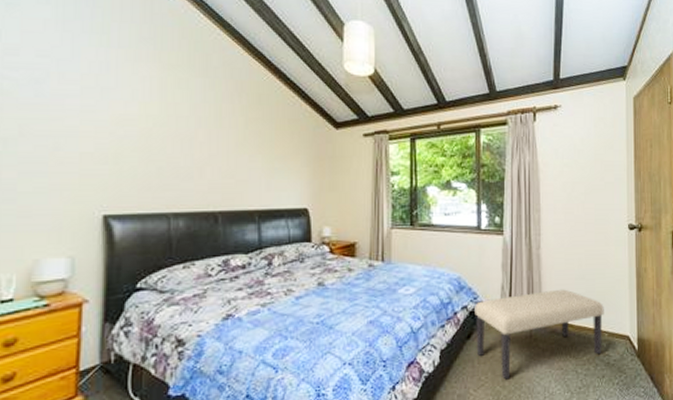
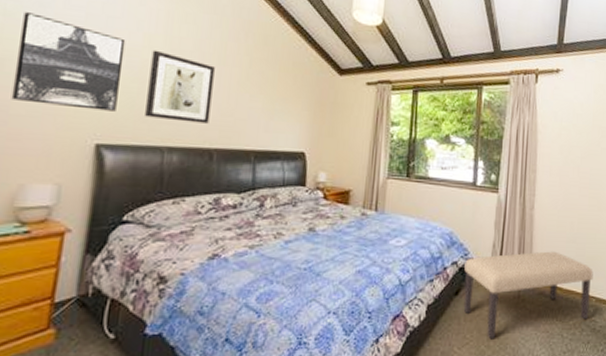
wall art: none [17,90,122,182] -> present [11,12,126,111]
wall art: none [148,118,212,187] -> present [145,50,215,124]

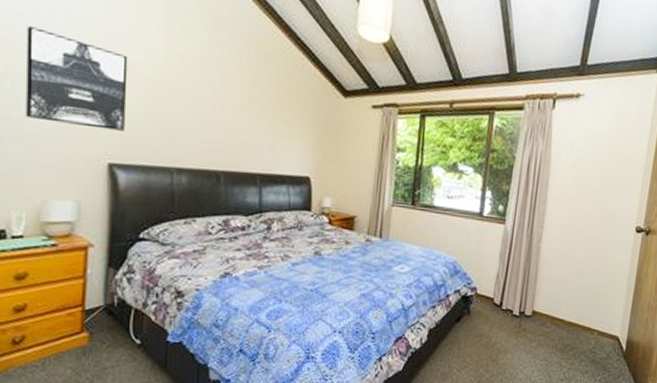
wall art: present [145,50,215,124] -> none [153,67,217,146]
bench: present [463,251,593,340] -> none [464,284,598,364]

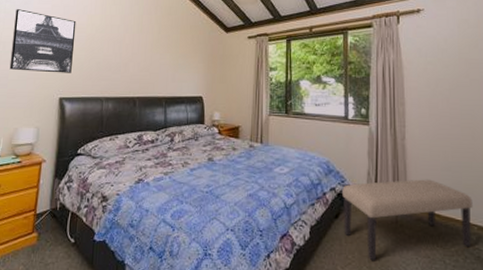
bench: none [464,284,598,364] -> present [342,179,473,261]

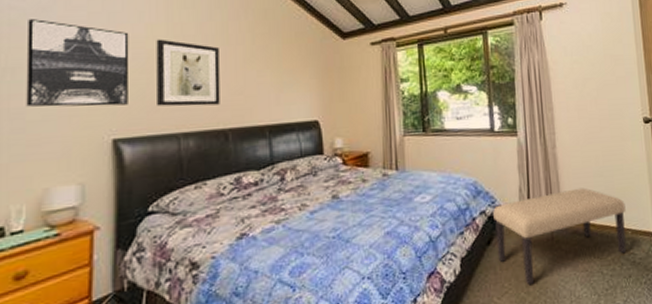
wall art: none [90,26,135,78] -> present [156,39,220,107]

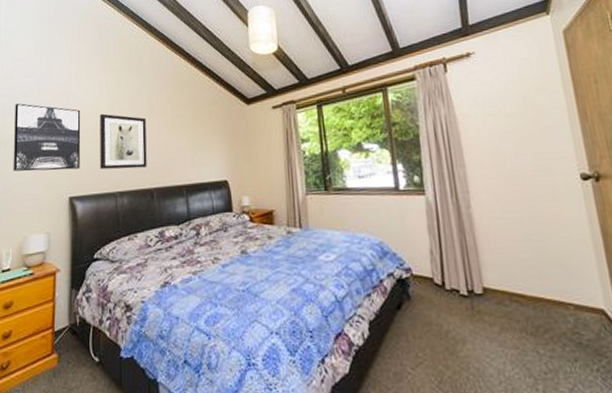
bench: present [493,187,627,285] -> none [402,253,569,358]

